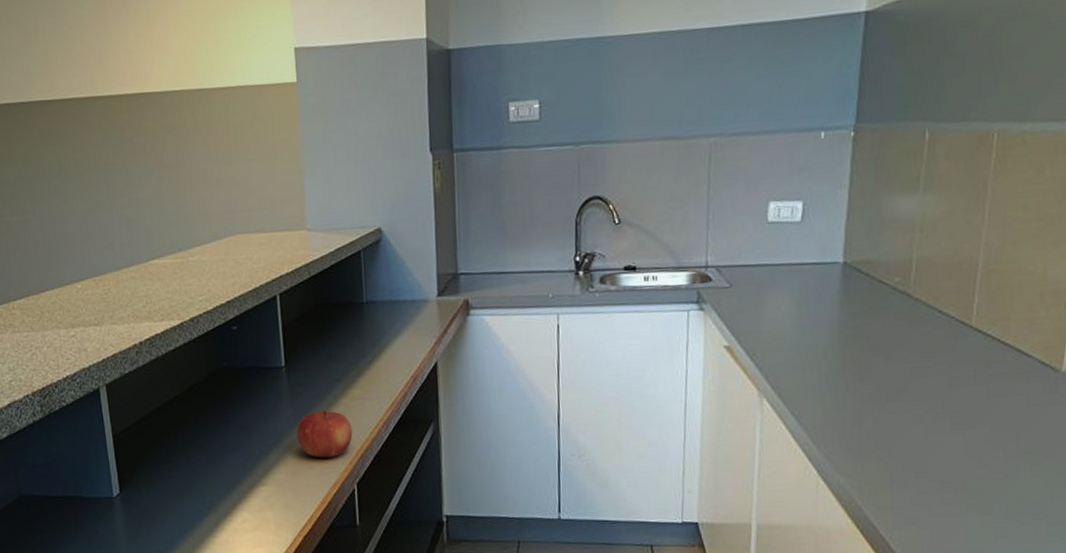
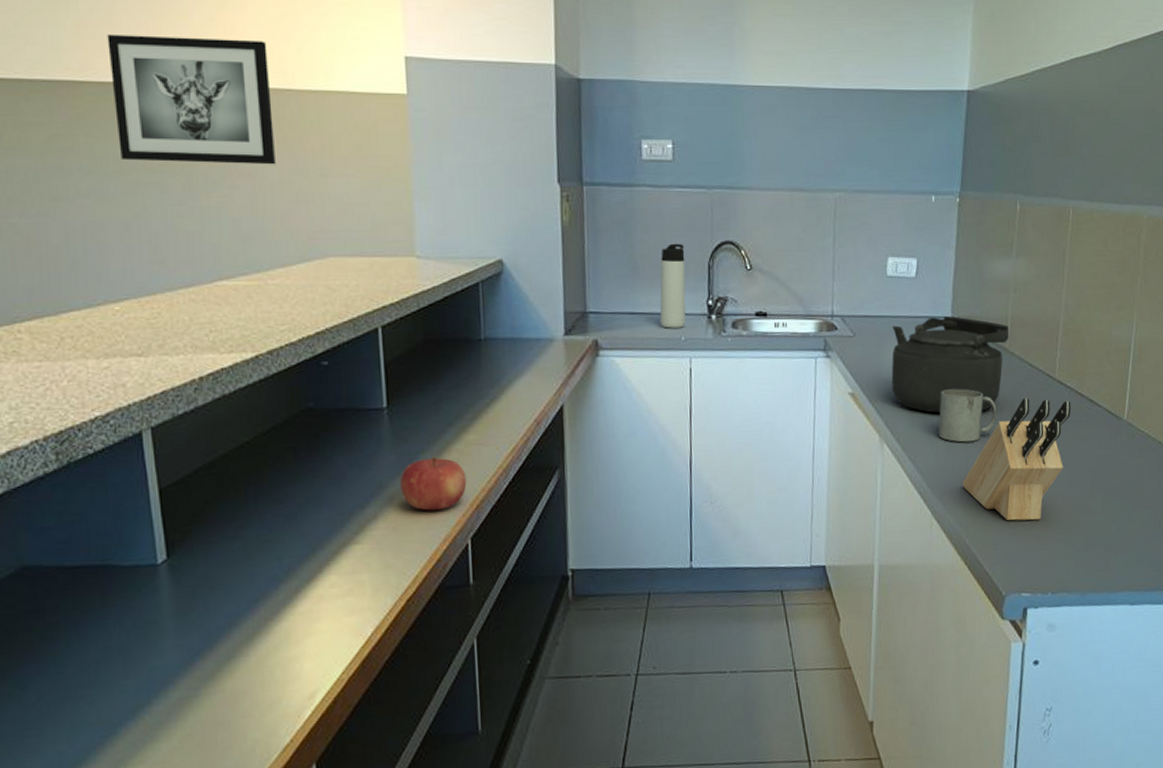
wall art: none [66,48,192,163] -> present [107,33,275,165]
thermos bottle: none [527,201,553,286] -> present [659,243,686,329]
kettle: none [772,261,914,366] -> present [891,316,1009,413]
mug: none [826,339,898,398] -> present [938,389,998,443]
knife block: none [855,349,992,484] -> present [963,398,1072,521]

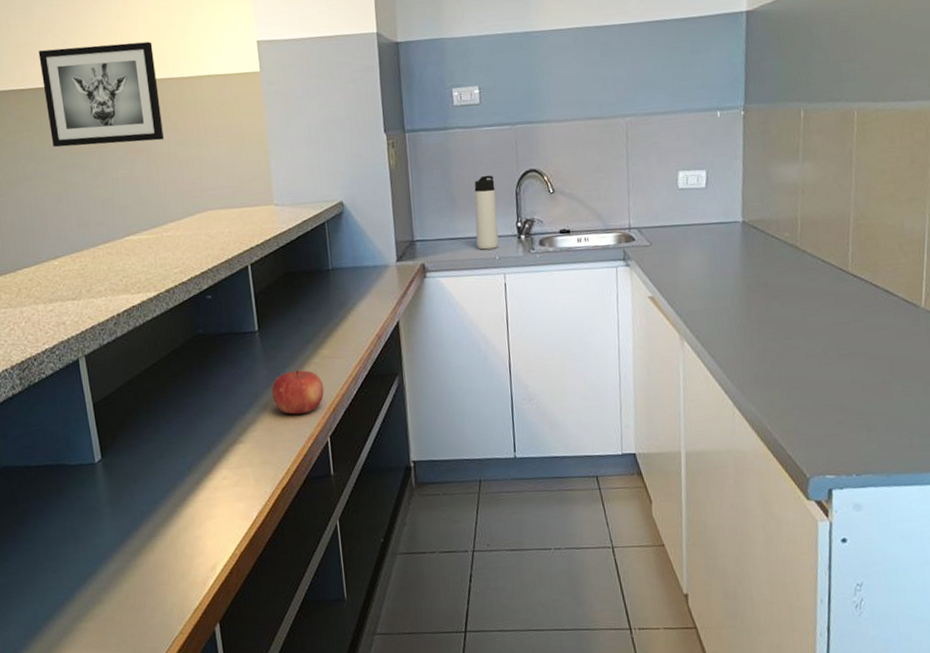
kettle: present [891,316,1009,413] -> none [686,220,800,311]
mug: present [938,389,998,443] -> none [735,287,793,337]
knife block: present [963,398,1072,521] -> none [762,292,867,408]

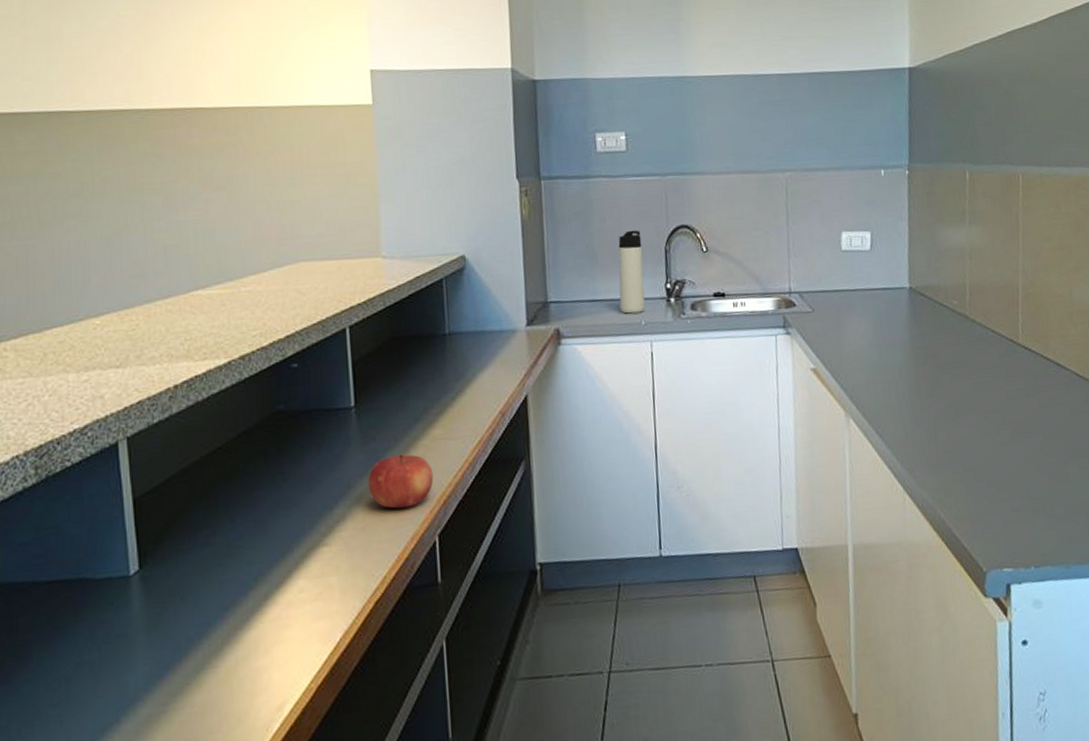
wall art: present [38,41,164,148] -> none [96,63,249,182]

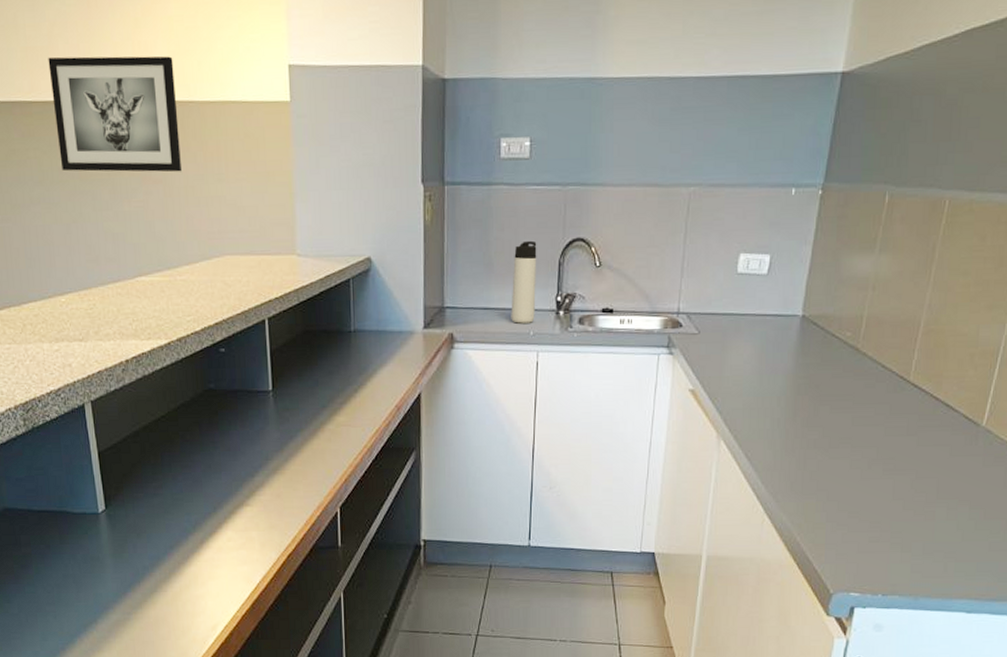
wall art: none [96,63,249,182] -> present [48,56,181,172]
fruit: present [367,454,434,509] -> none [282,435,337,482]

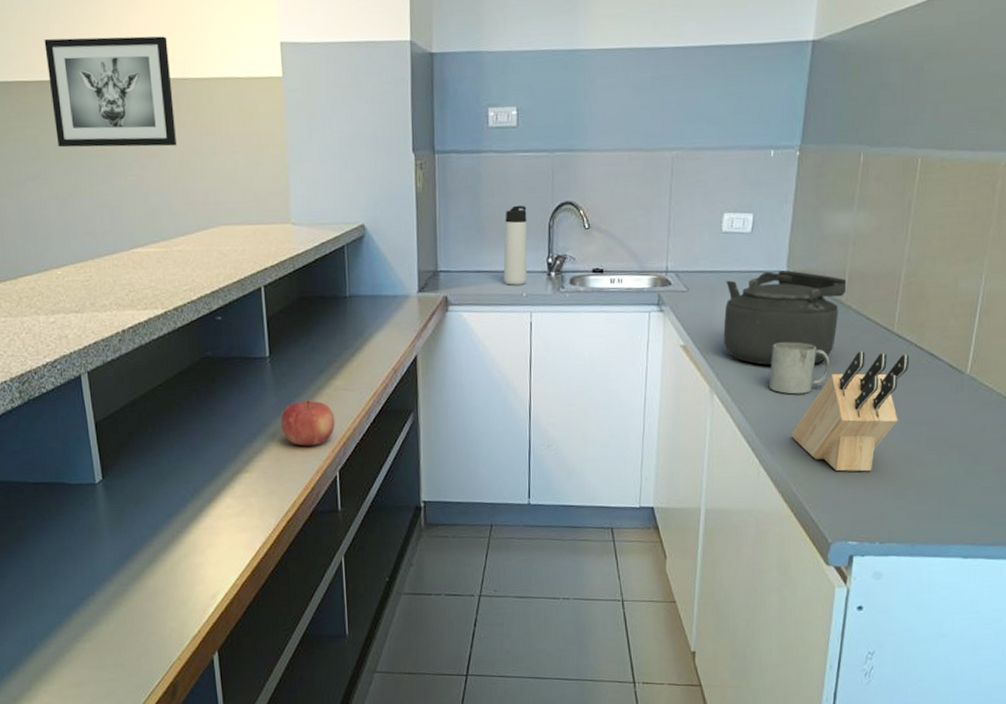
fruit: none [282,435,337,482] -> present [280,400,335,446]
kettle: none [733,315,864,413] -> present [723,270,847,366]
mug: none [777,389,842,443] -> present [768,342,831,395]
knife block: none [799,400,924,523] -> present [792,352,910,472]

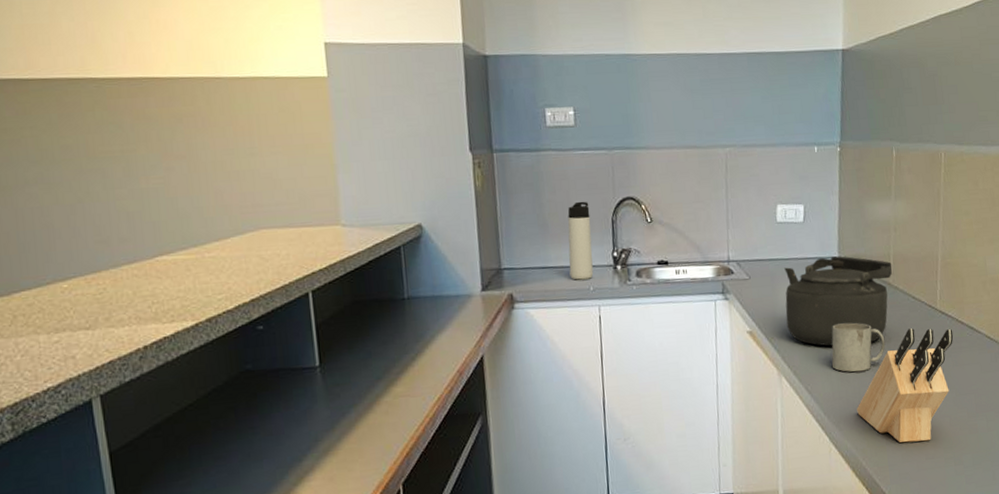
wall art: present [44,36,177,148] -> none [49,34,208,150]
fruit: present [280,400,335,446] -> none [334,410,397,461]

